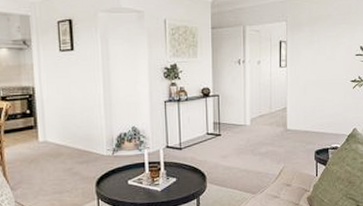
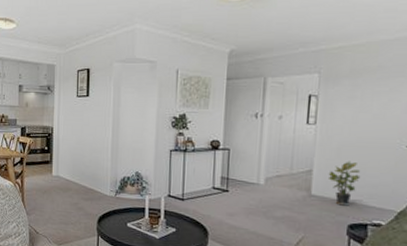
potted plant: none [298,97,321,136] -> present [328,161,361,206]

